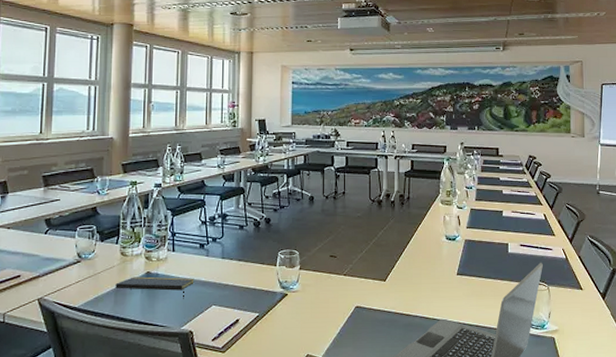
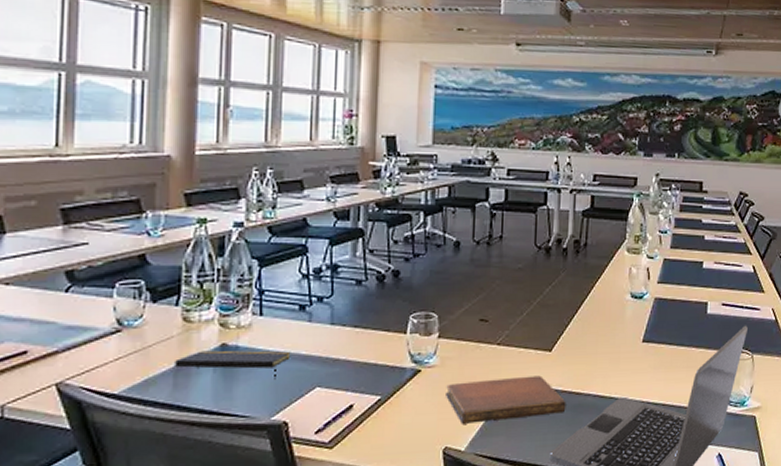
notebook: none [307,300,399,337] -> present [446,375,566,424]

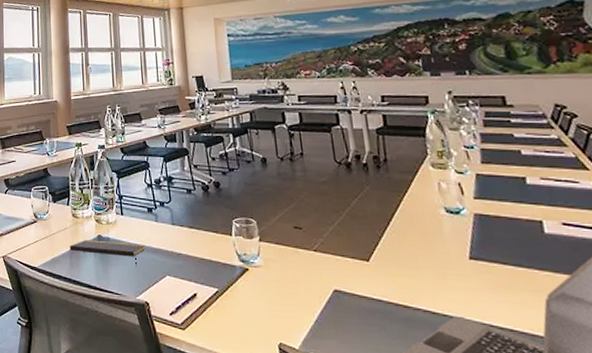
notebook: present [446,375,566,424] -> none [273,283,396,325]

